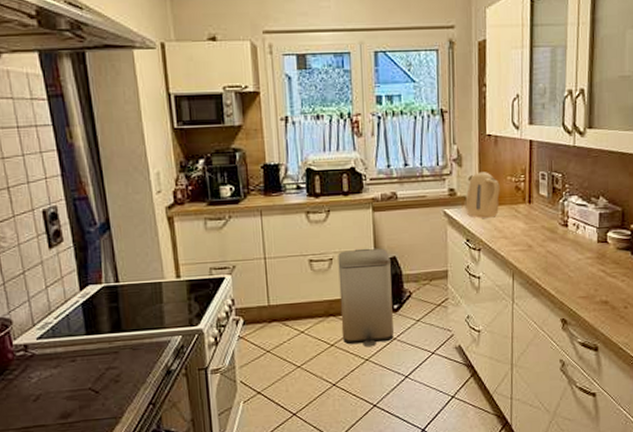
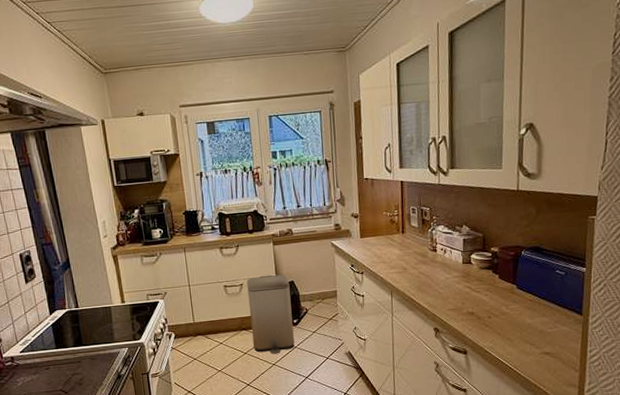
kettle: present [465,172,500,218] -> none [349,209,378,247]

